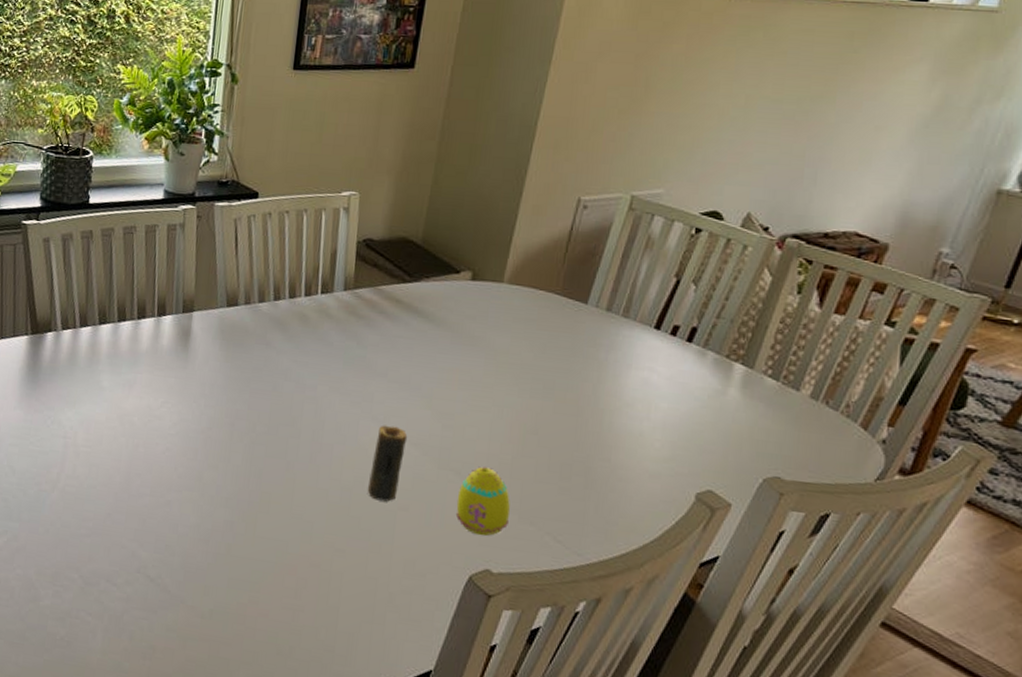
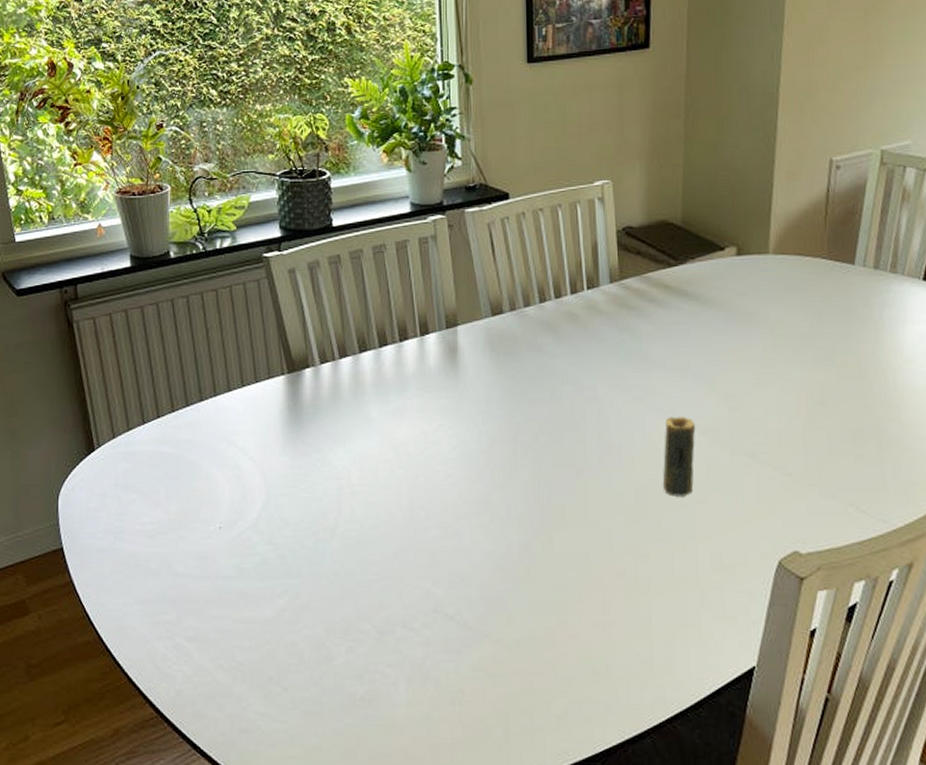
egg: present [455,466,511,537] -> none [754,445,810,517]

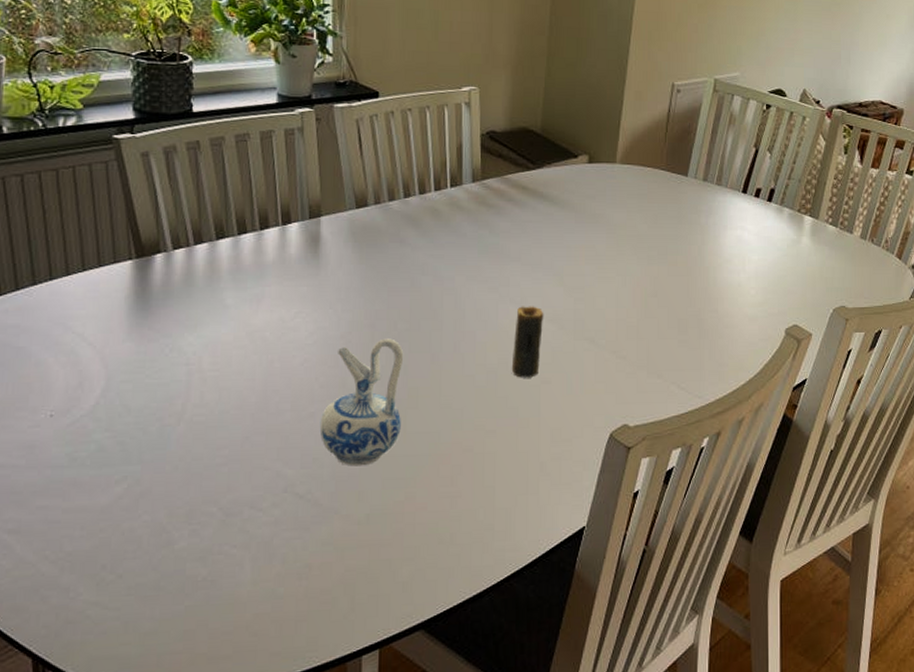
ceramic pitcher: none [465,452,548,588] -> present [319,338,404,466]

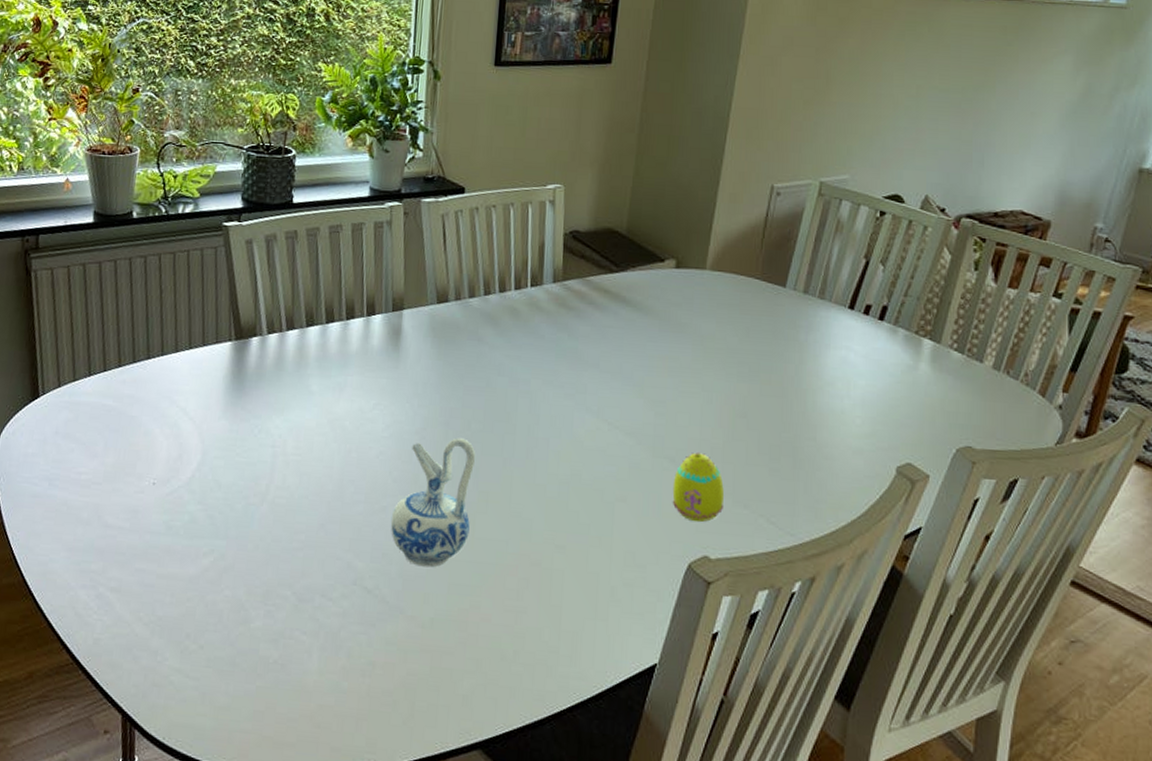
candle: present [511,306,544,378] -> none [584,416,622,494]
egg: none [593,332,640,395] -> present [672,452,725,523]

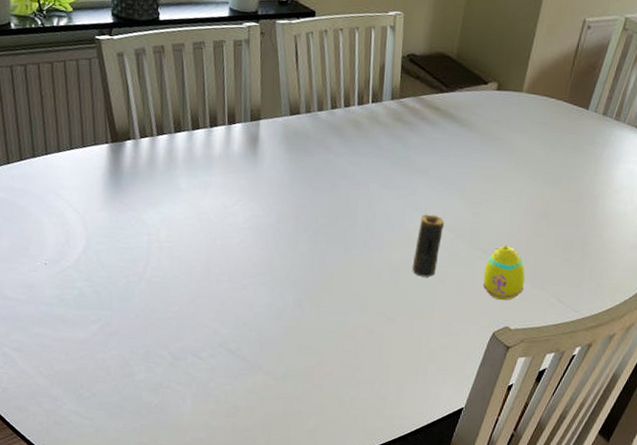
ceramic pitcher: present [390,438,476,568] -> none [250,230,322,334]
candle: none [584,416,622,494] -> present [412,214,445,277]

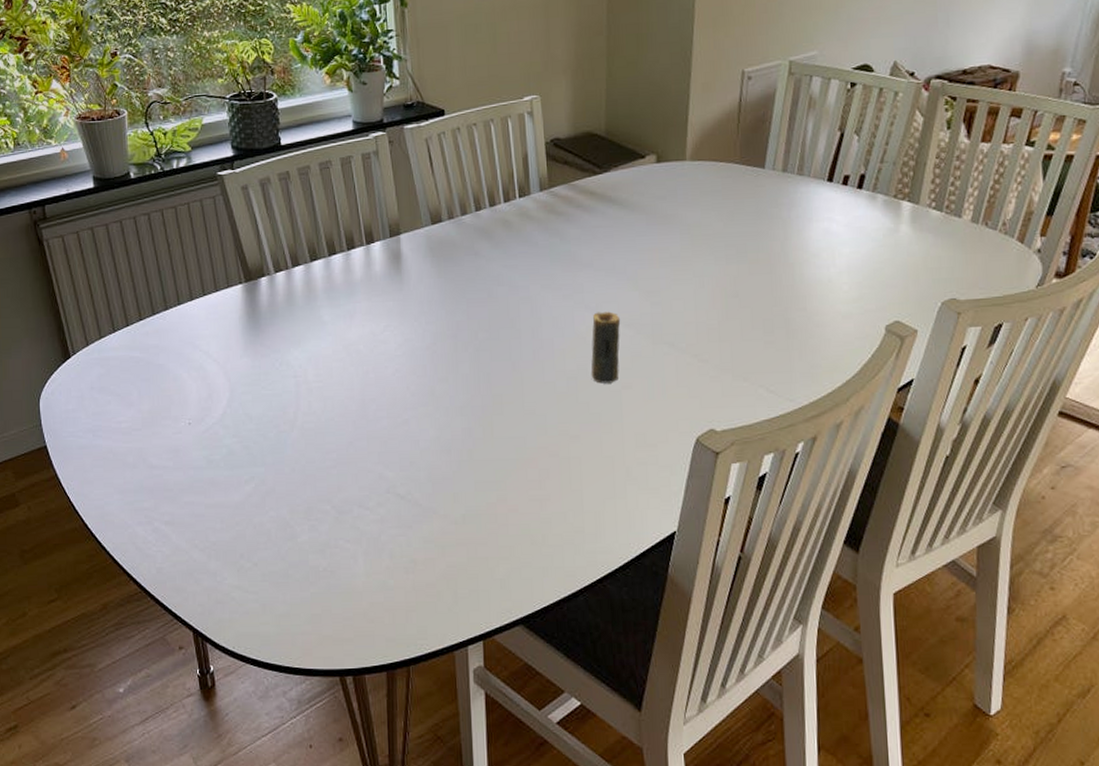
egg: present [482,245,526,301] -> none [674,335,725,400]

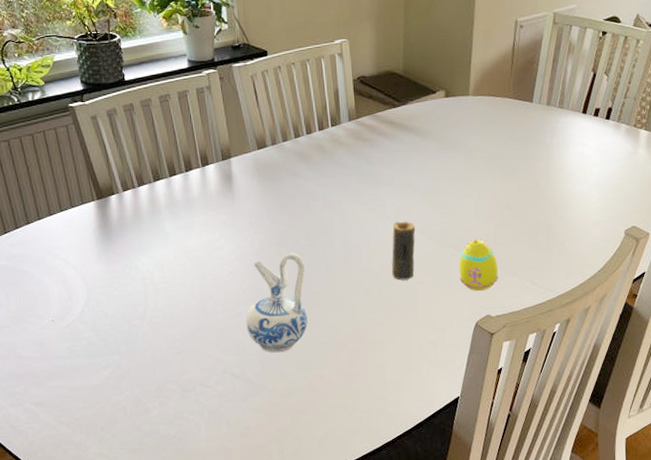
ceramic pitcher: none [413,348,488,470] -> present [245,253,308,353]
egg: none [674,335,725,400] -> present [459,239,499,292]

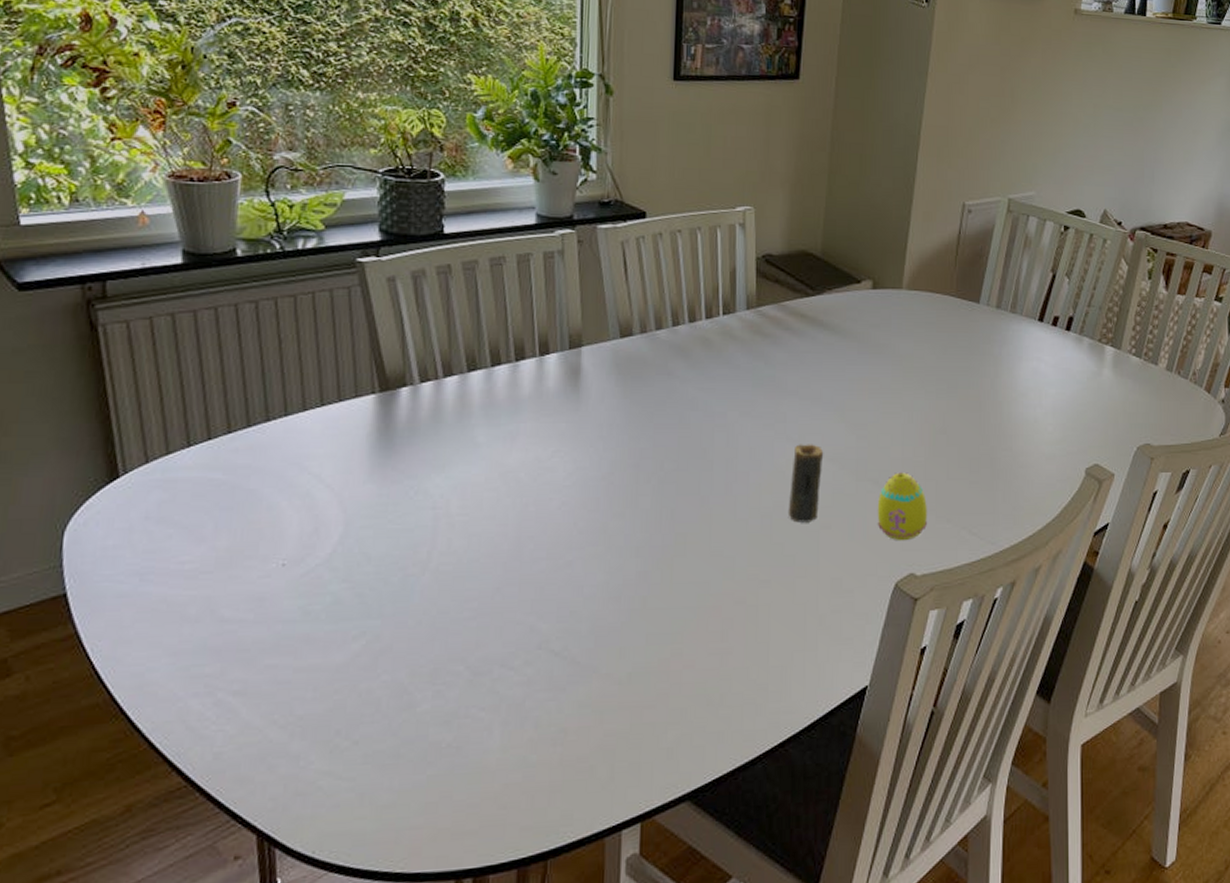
ceramic pitcher: present [245,253,308,353] -> none [577,479,671,620]

